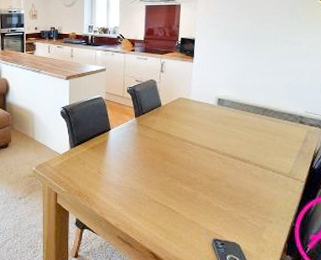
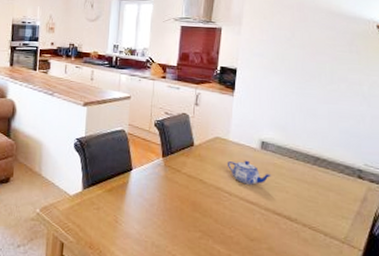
teapot: none [189,115,228,135] -> present [227,160,272,185]

